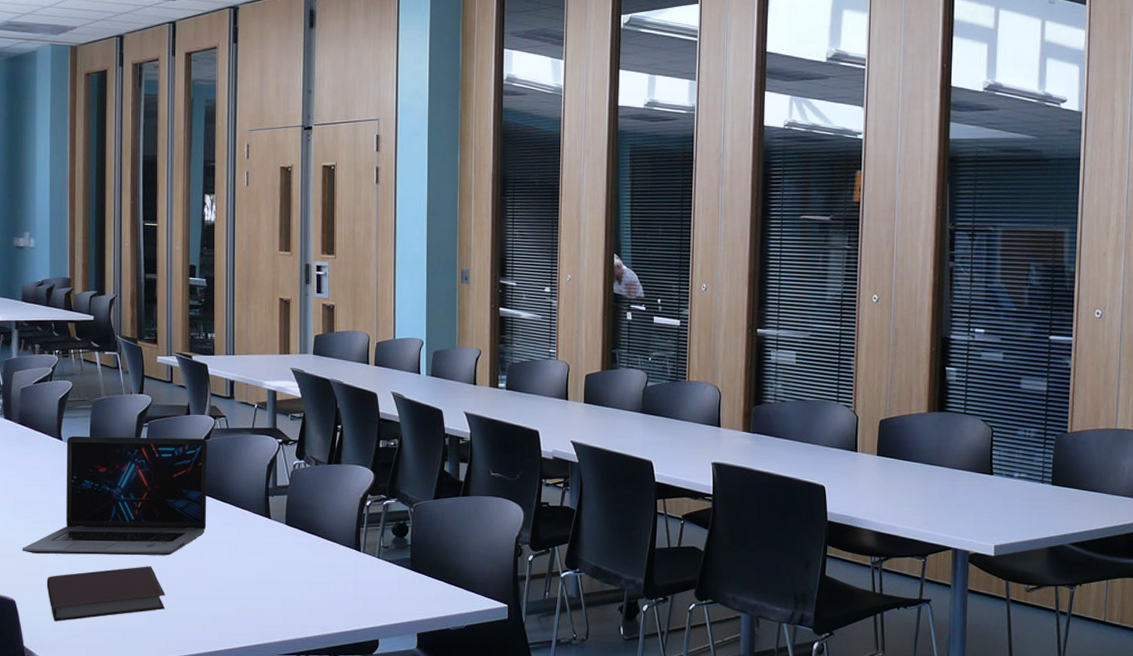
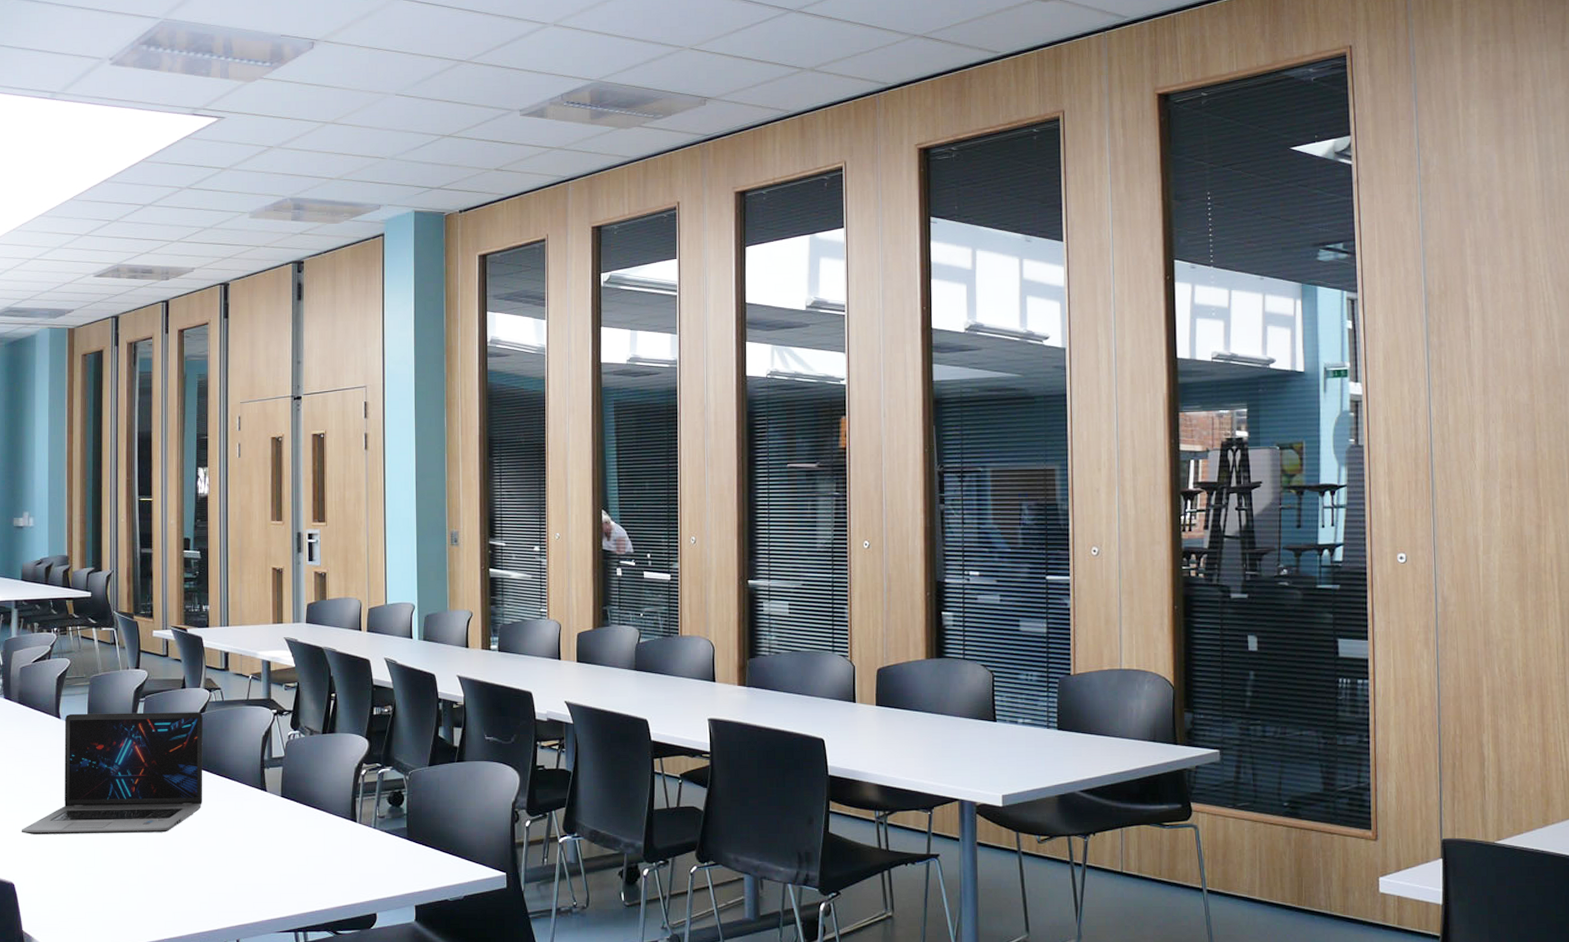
notebook: present [46,566,165,621] -> none [45,844,163,904]

